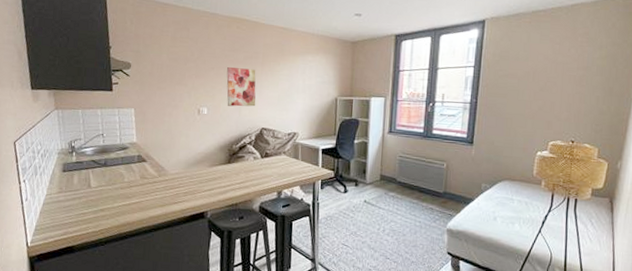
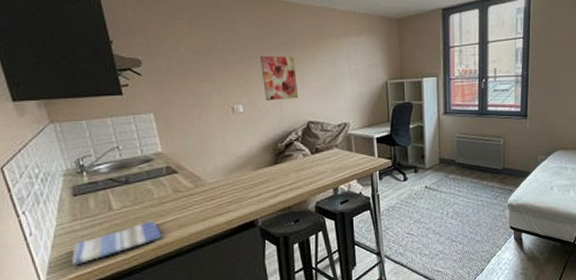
dish towel: none [52,201,126,232] -> present [71,221,162,266]

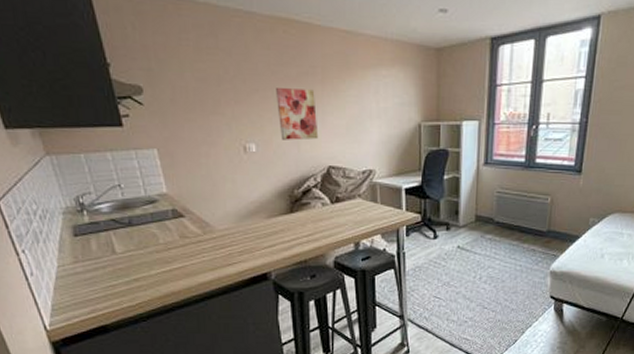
dish towel: present [71,221,162,266] -> none [74,267,169,309]

